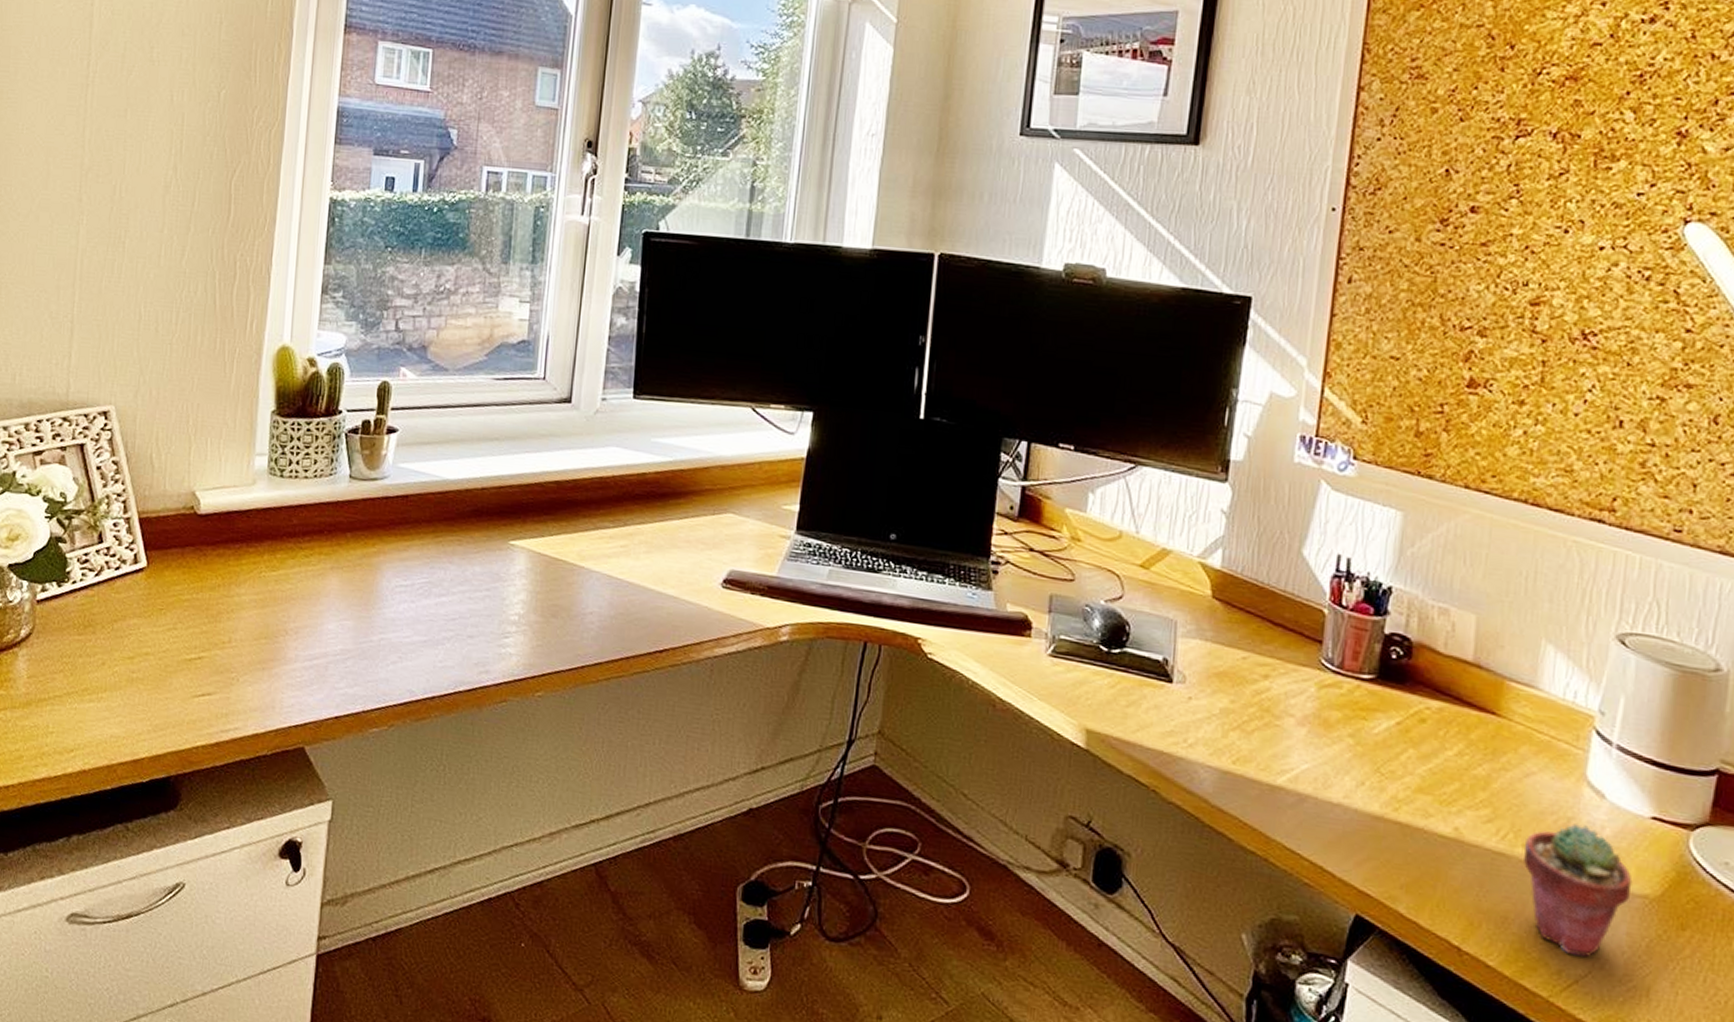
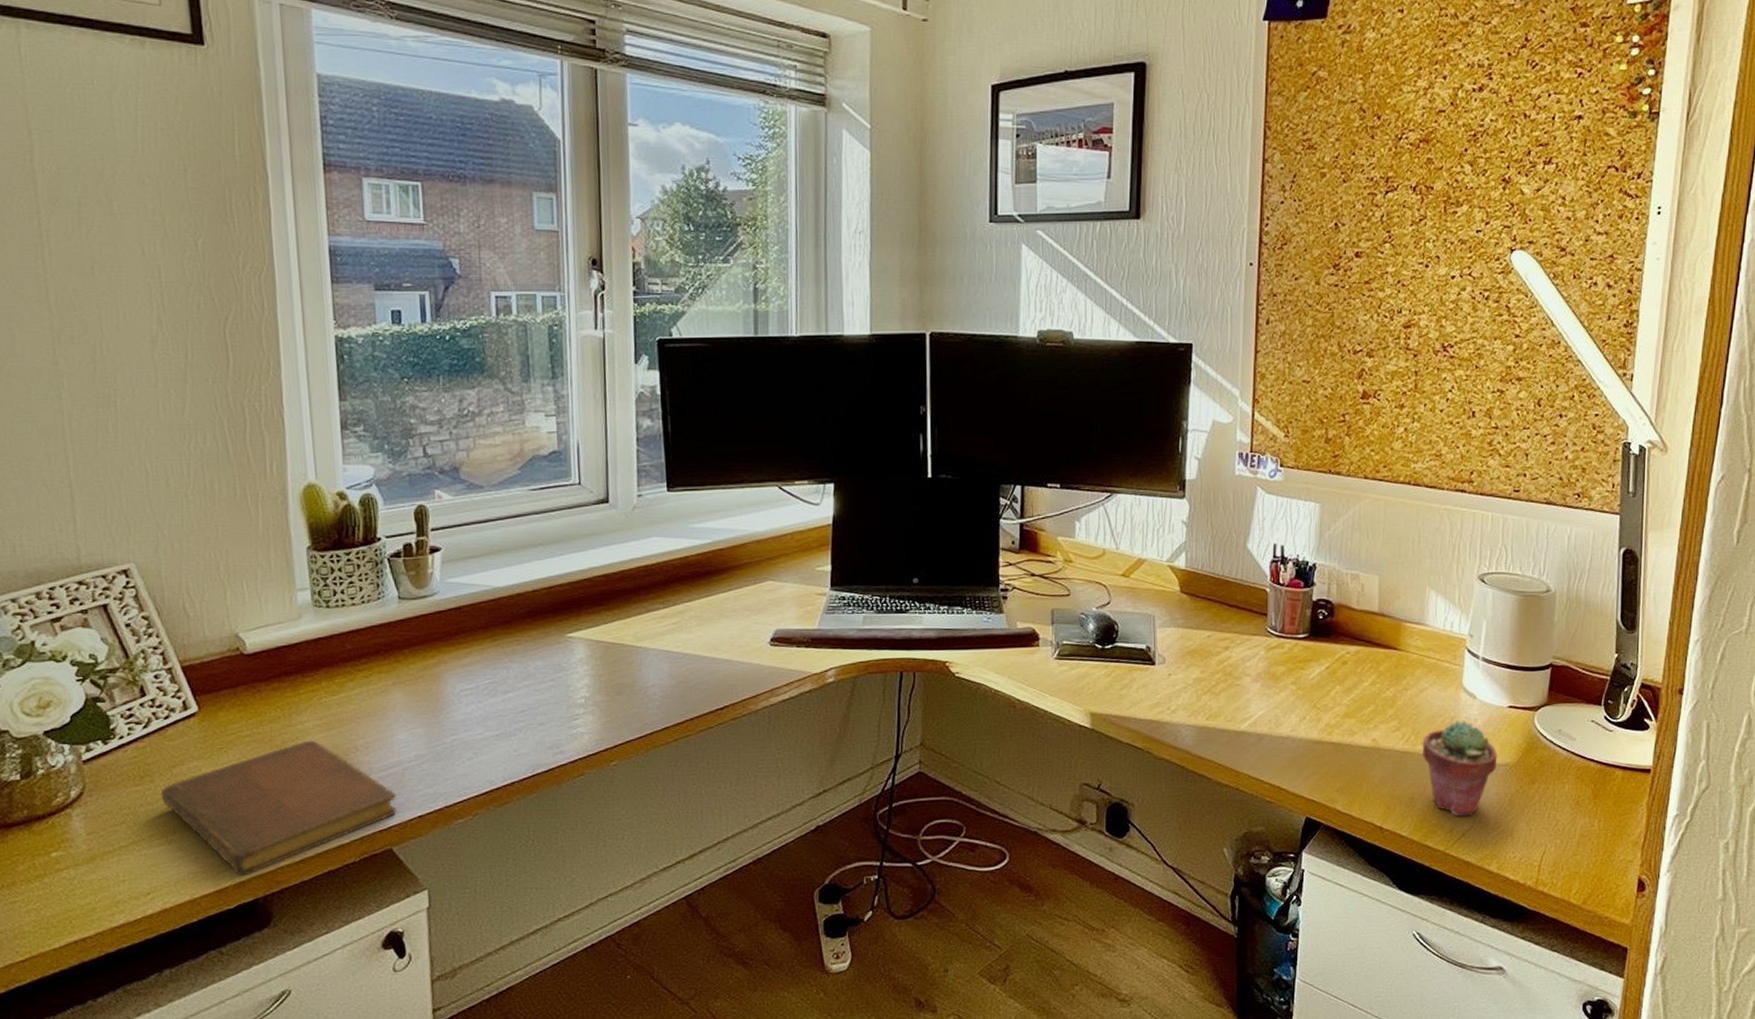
notebook: none [99,614,316,749] -> present [160,740,397,876]

